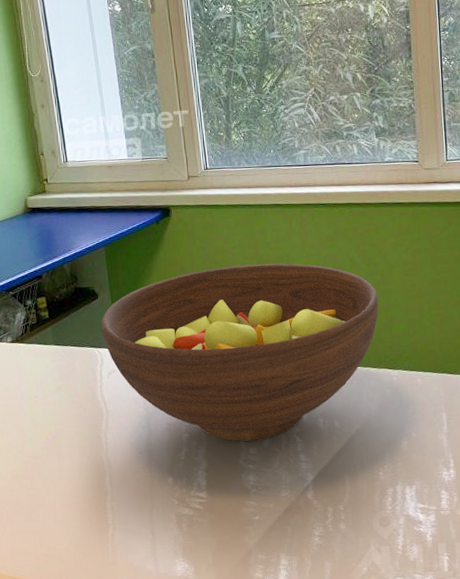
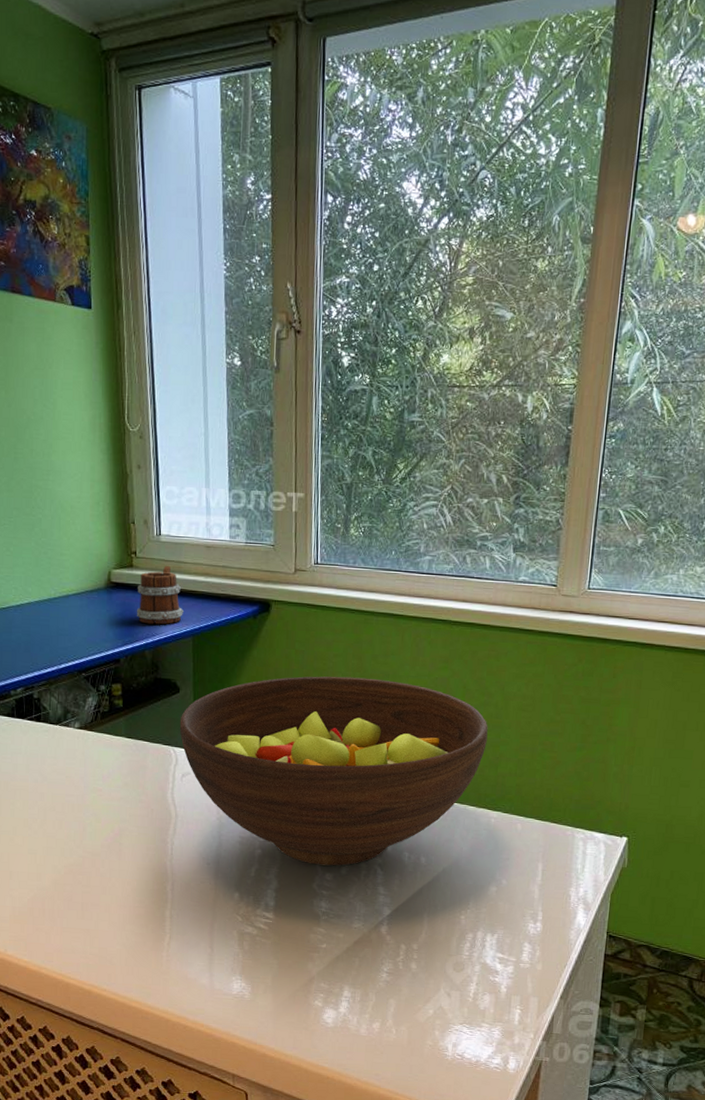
mug: none [52,188,94,241] -> present [136,566,183,625]

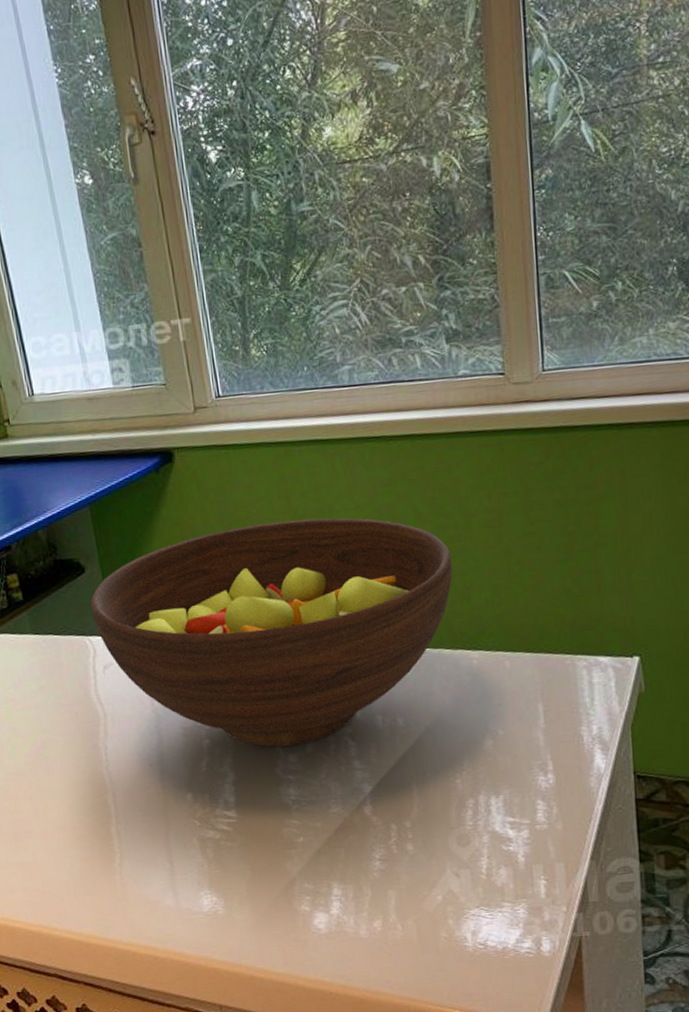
mug: present [136,566,183,625] -> none [17,429,75,500]

